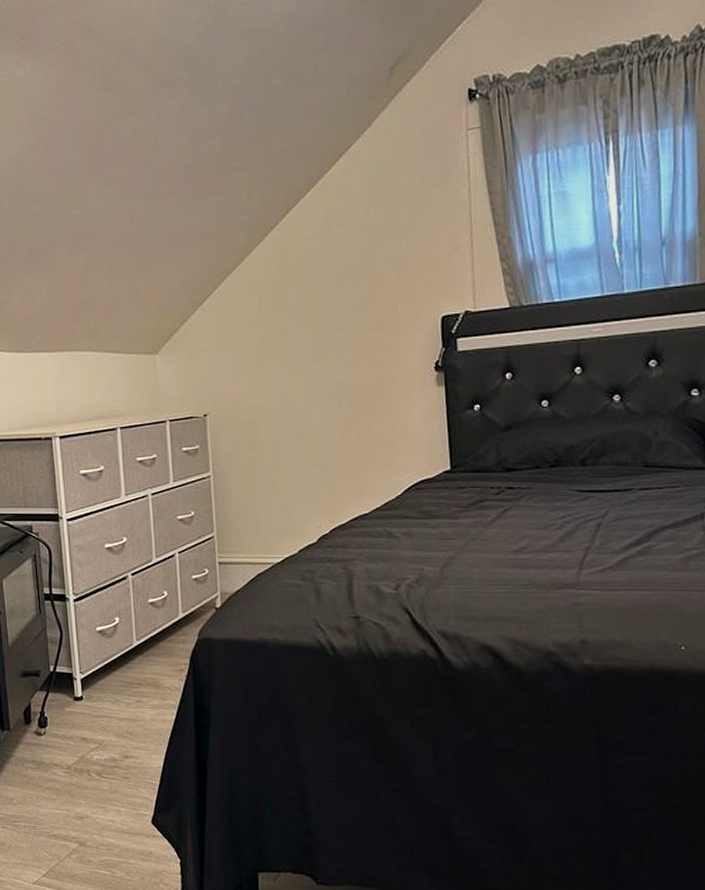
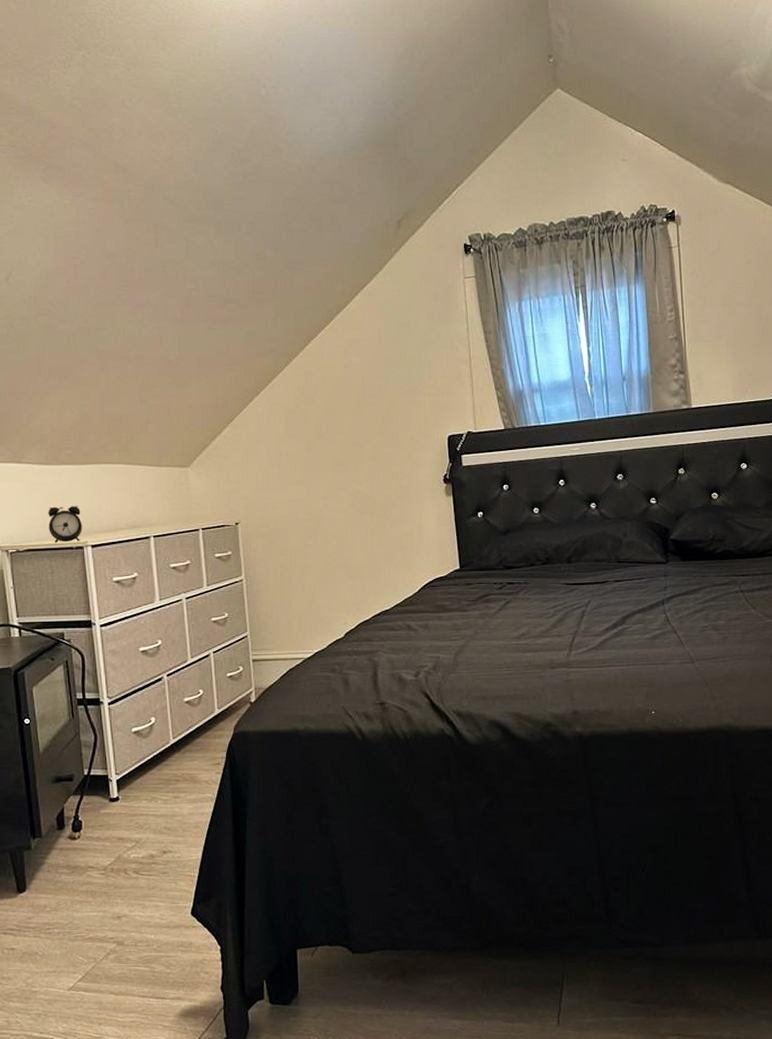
alarm clock: none [18,394,51,434] -> present [48,505,82,544]

